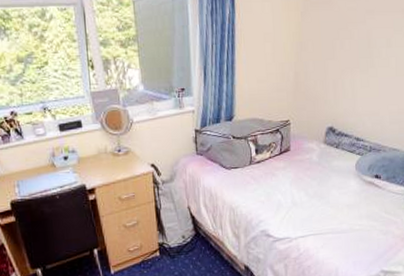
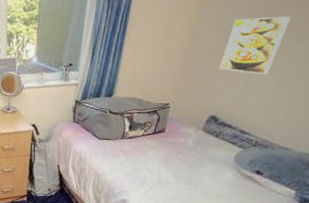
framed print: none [327,23,379,81] -> present [219,16,292,75]

